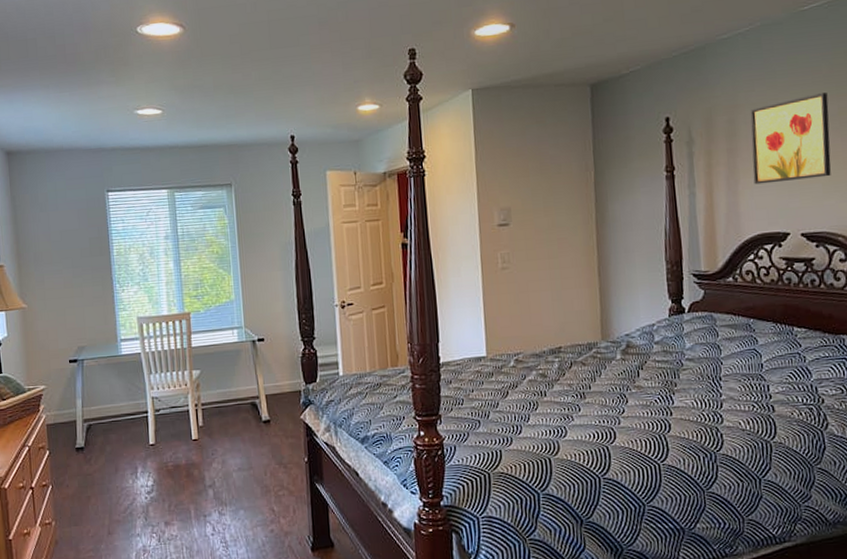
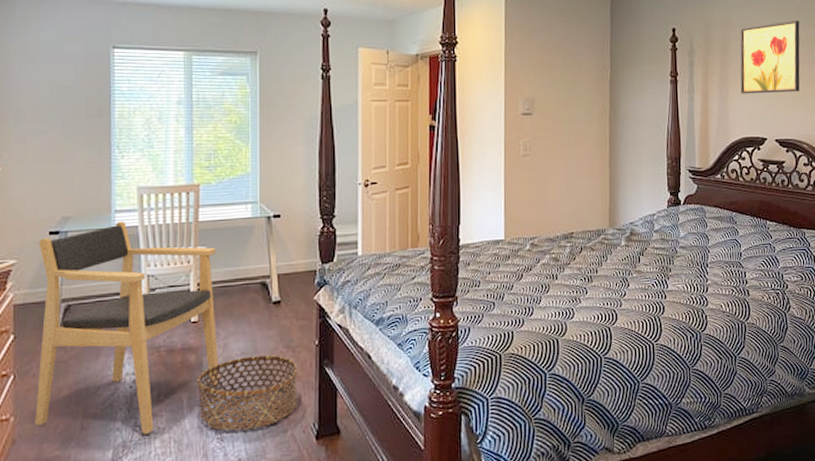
armchair: none [61,348,221,540] -> present [35,221,220,434]
basket: none [201,471,292,541] -> present [197,355,298,431]

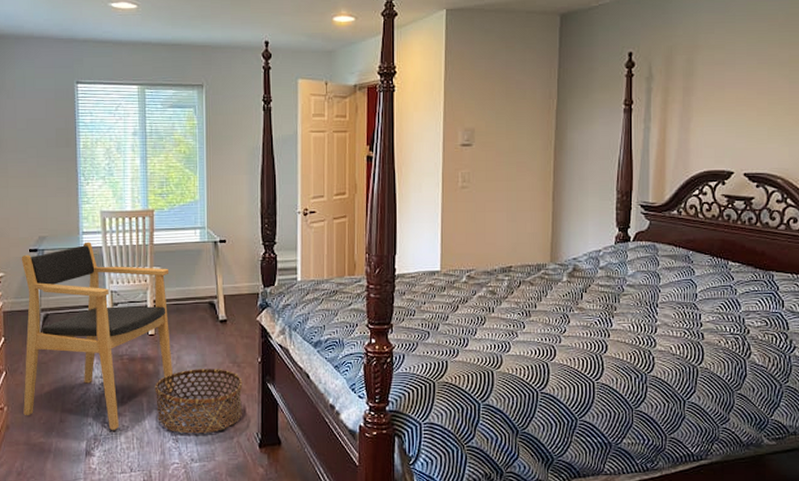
wall art: present [740,21,800,94] -> none [705,40,781,124]

